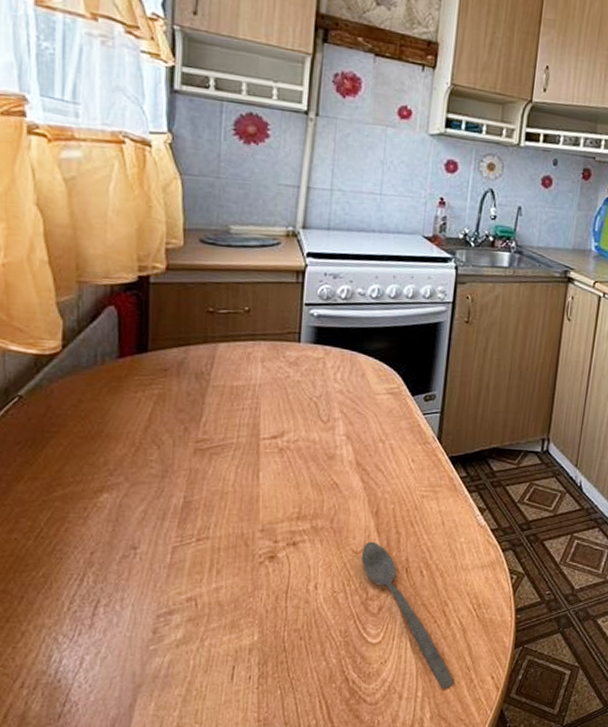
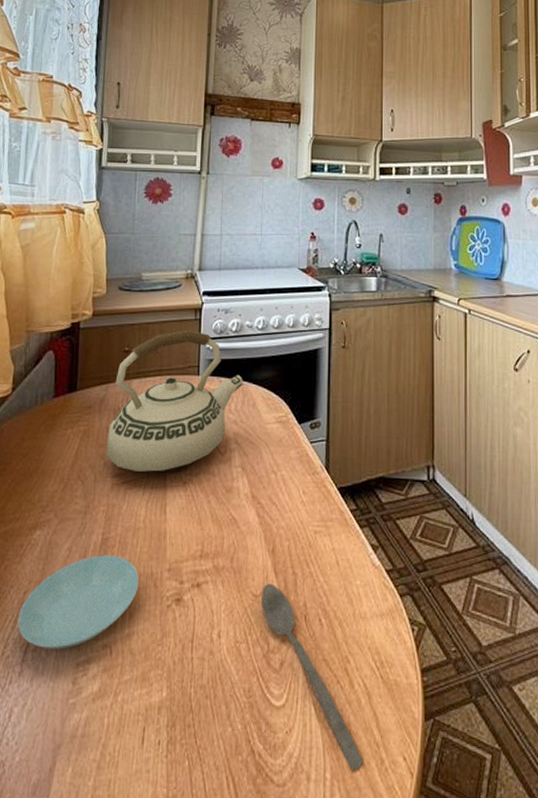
saucer: none [84,517,228,604] -> present [17,555,140,650]
teakettle: none [186,292,352,438] -> present [106,329,243,472]

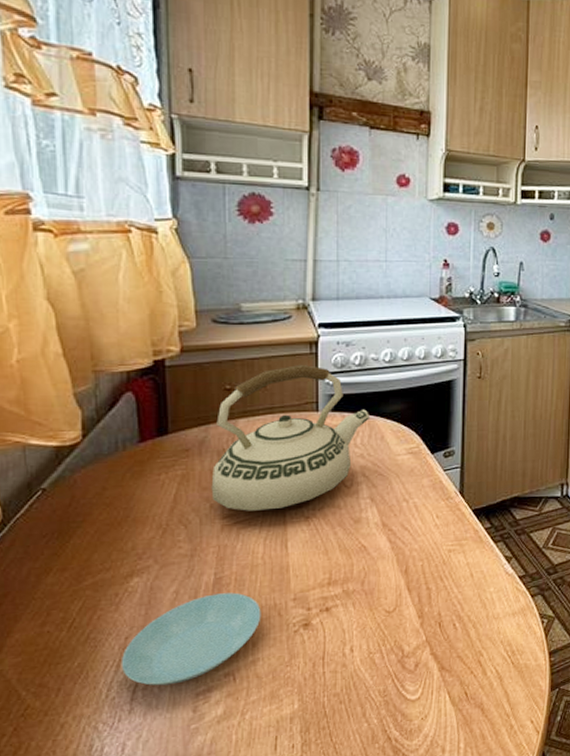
spoon: present [260,583,364,771] -> none [394,599,495,738]

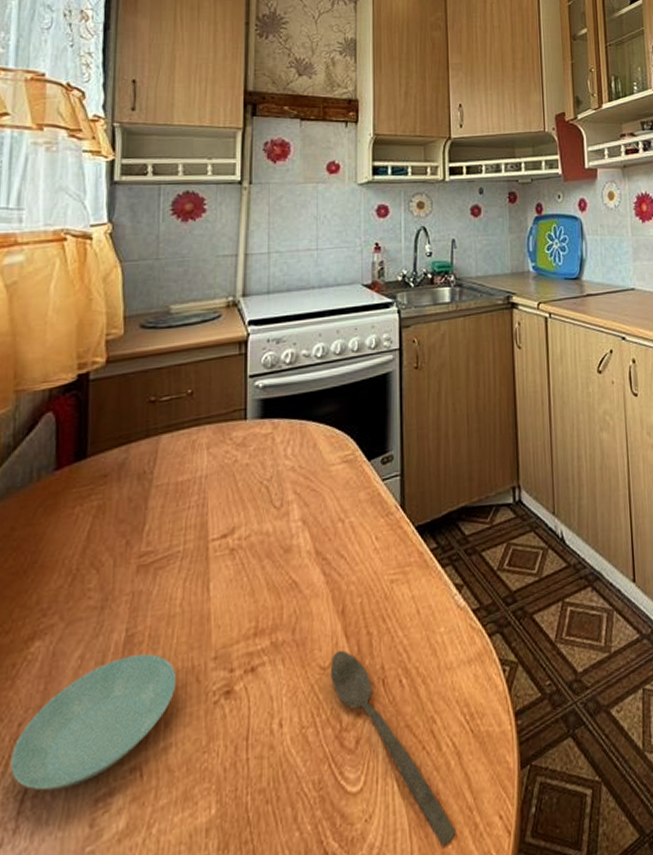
teakettle: present [211,364,369,511] -> none [128,366,301,546]
spoon: none [394,599,495,738] -> present [330,649,456,846]

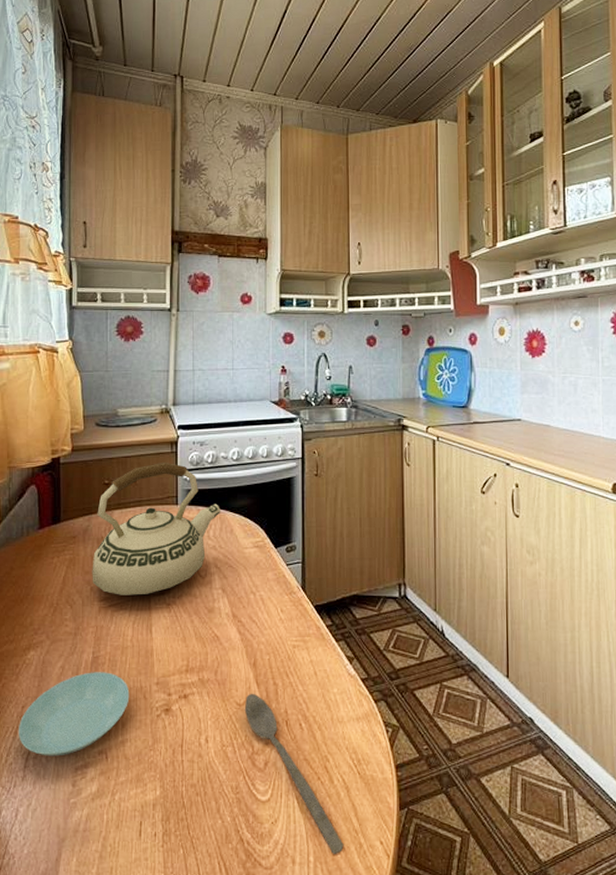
teakettle: none [128,366,301,546] -> present [92,461,220,595]

